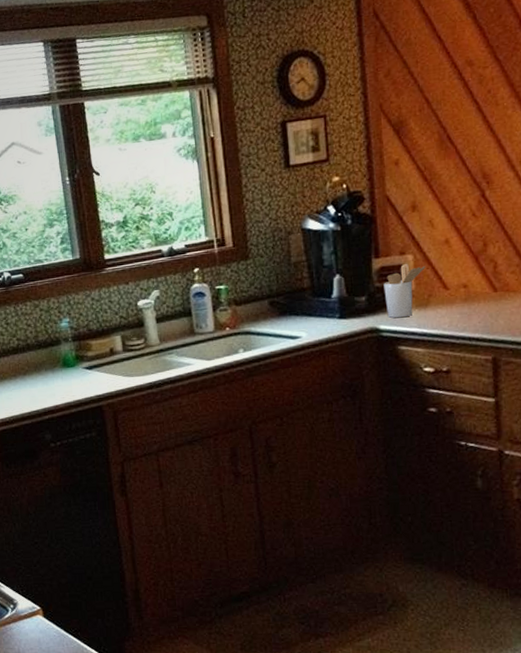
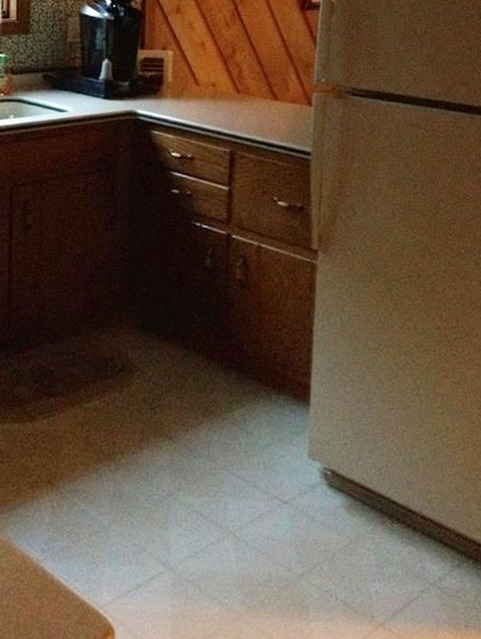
utensil holder: present [383,263,425,319] -> none [145,57,182,106]

